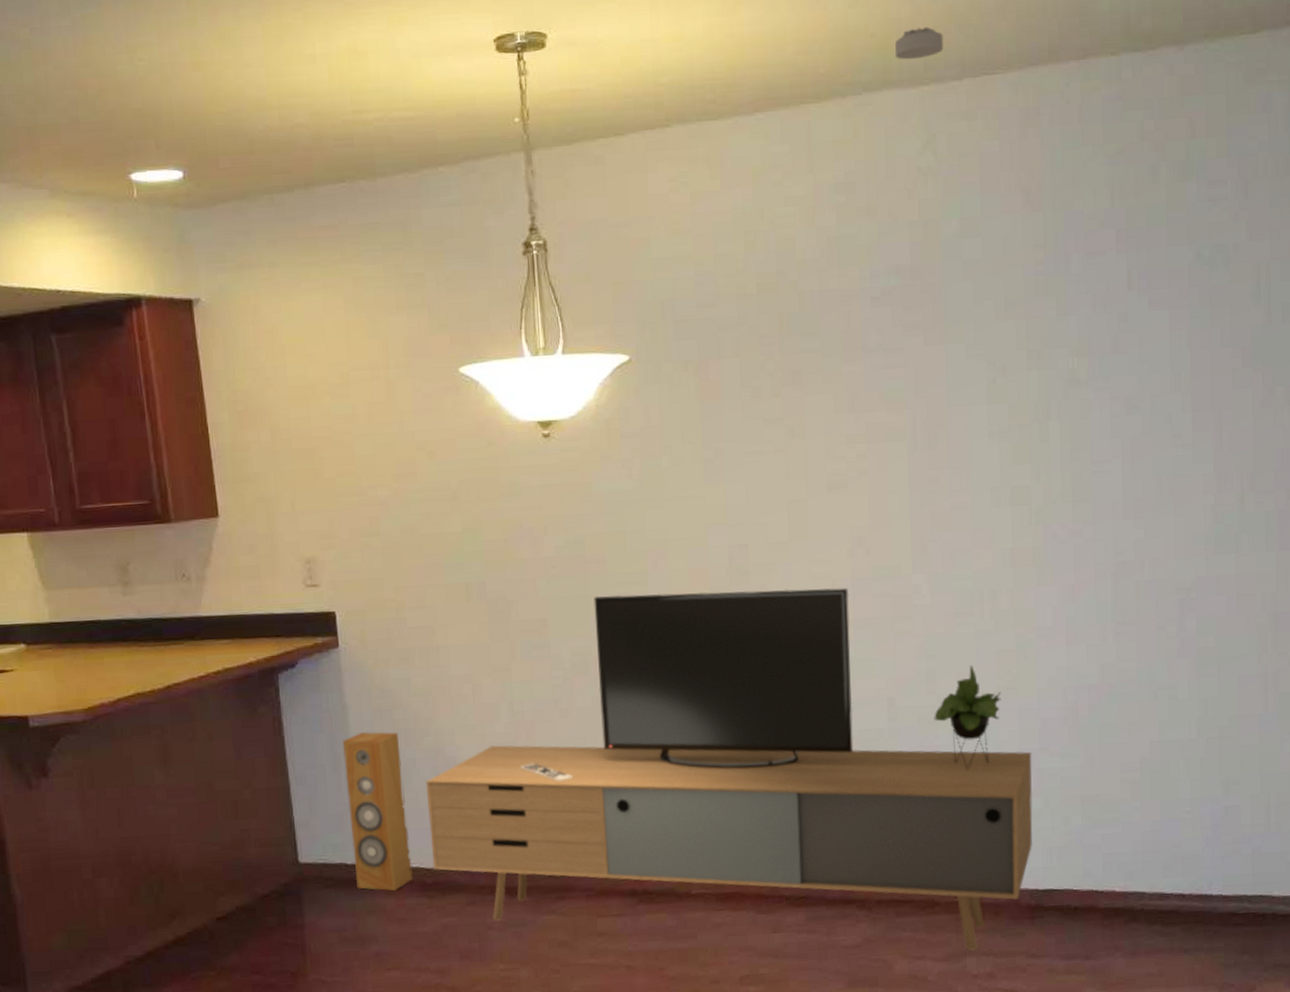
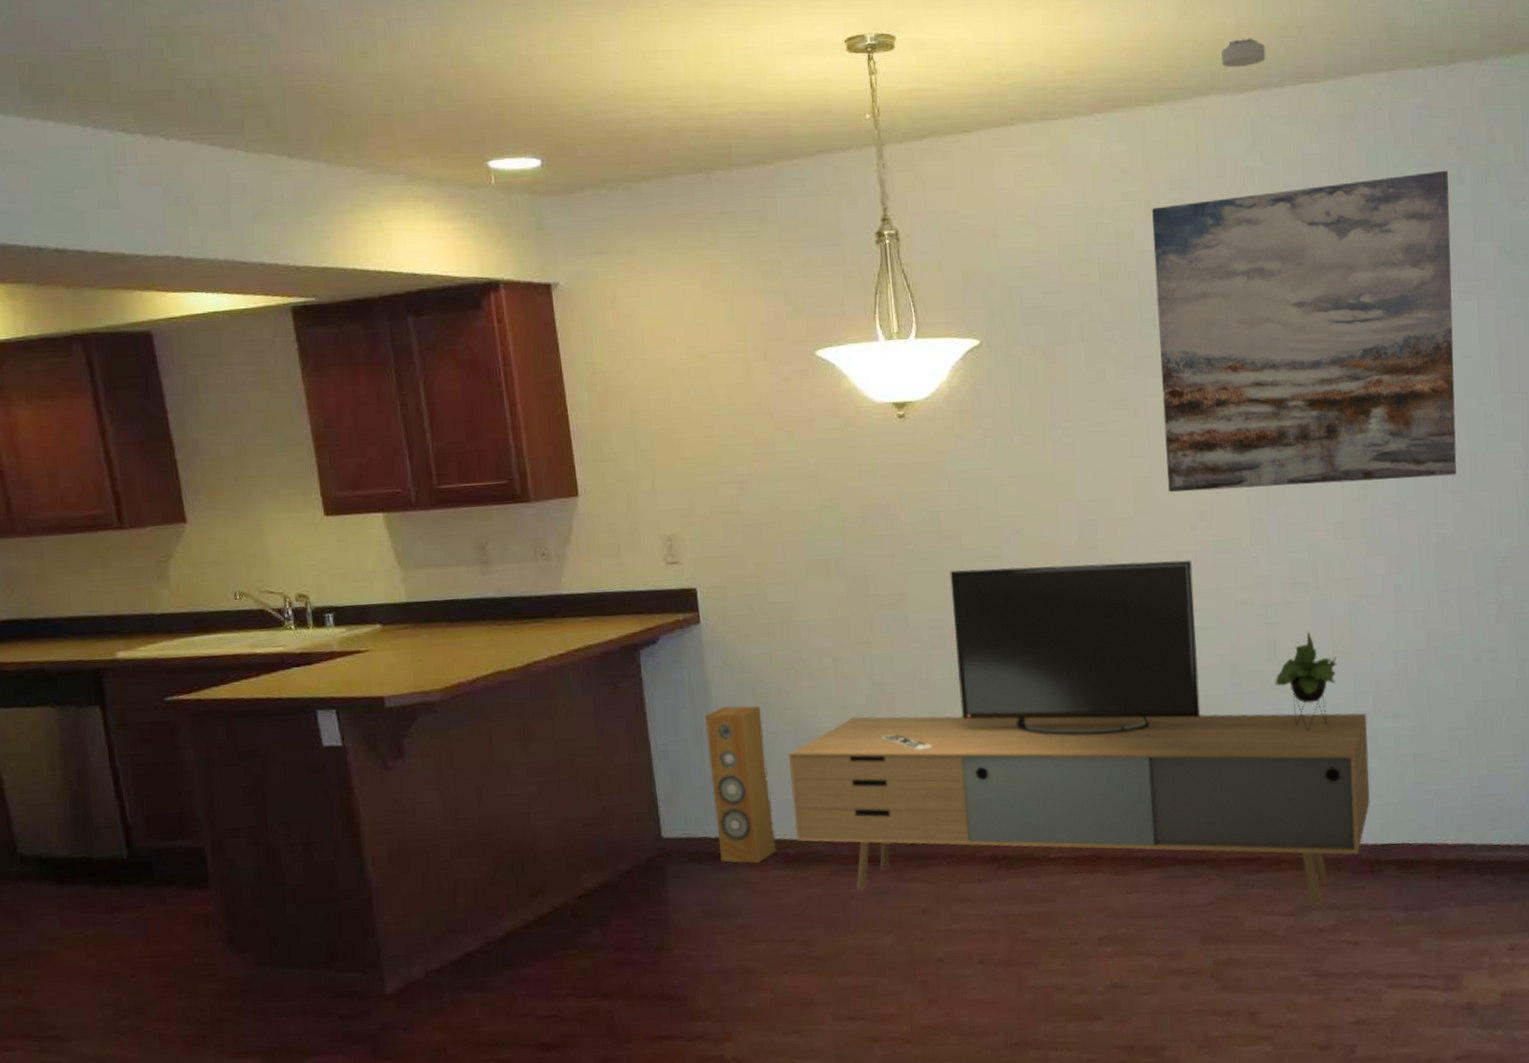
wall art: none [815,167,1142,517] -> present [1152,170,1457,493]

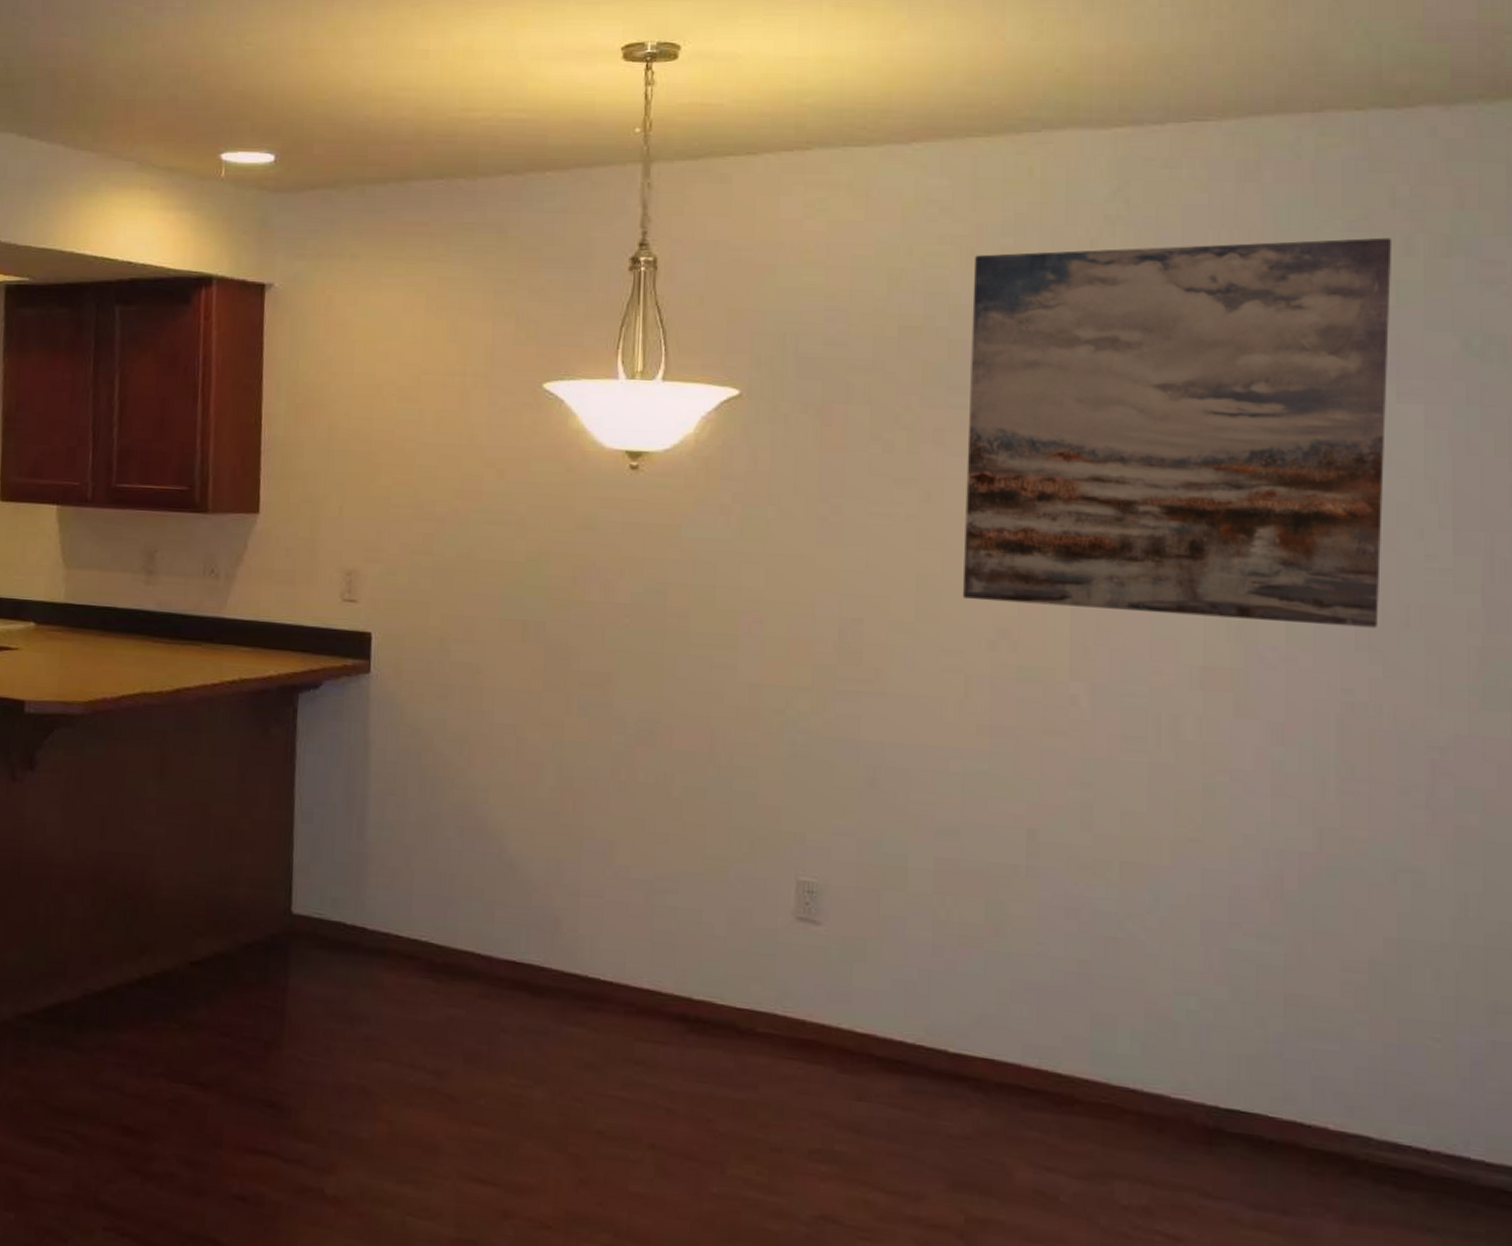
speaker: present [704,706,777,864] -> none [353,773,425,965]
media console: present [788,560,1370,906] -> none [444,655,1218,1174]
smoke detector: present [1221,37,1266,68] -> none [1083,64,1144,99]

